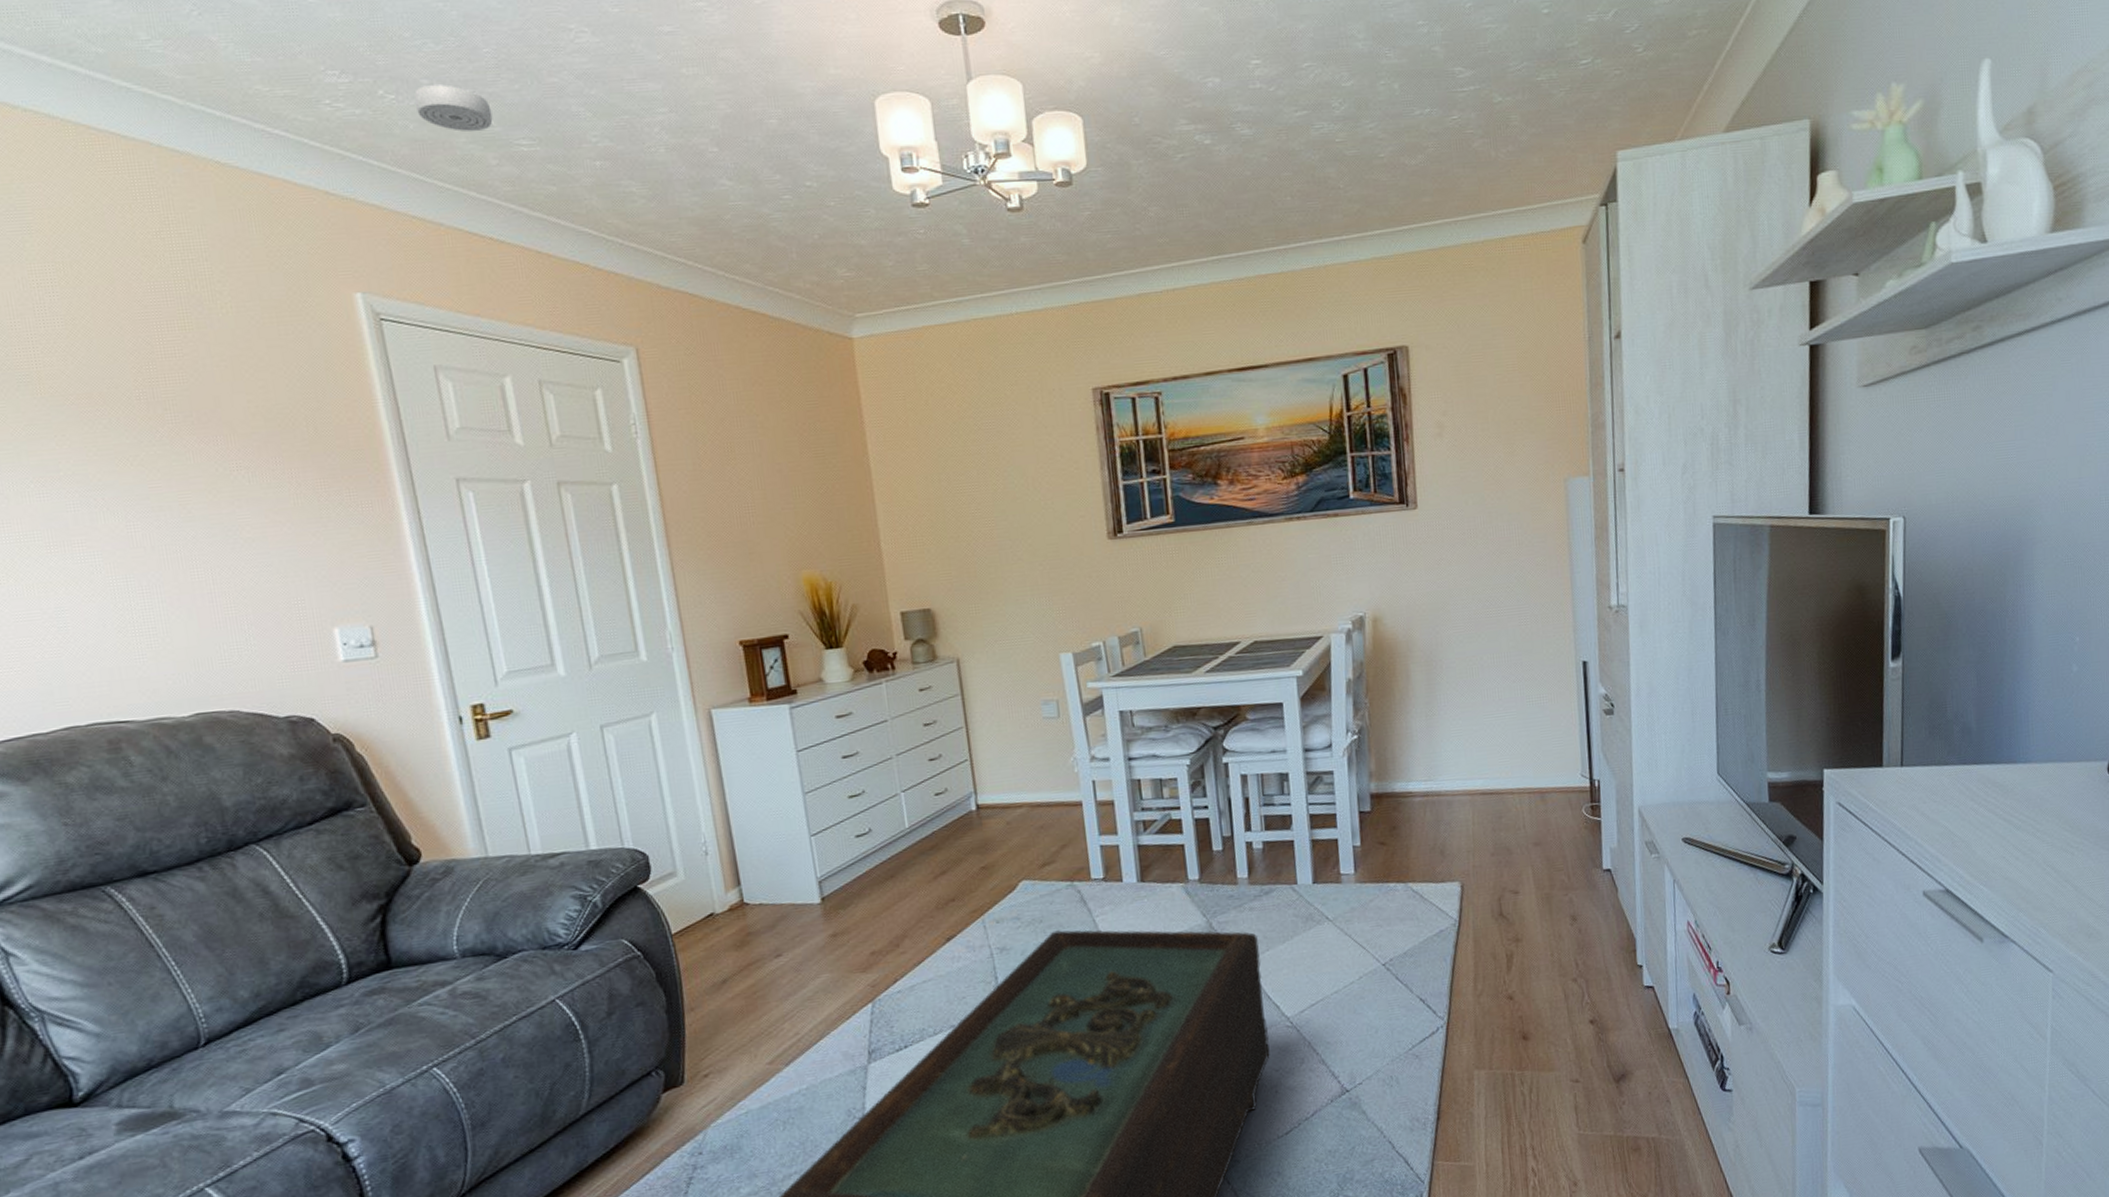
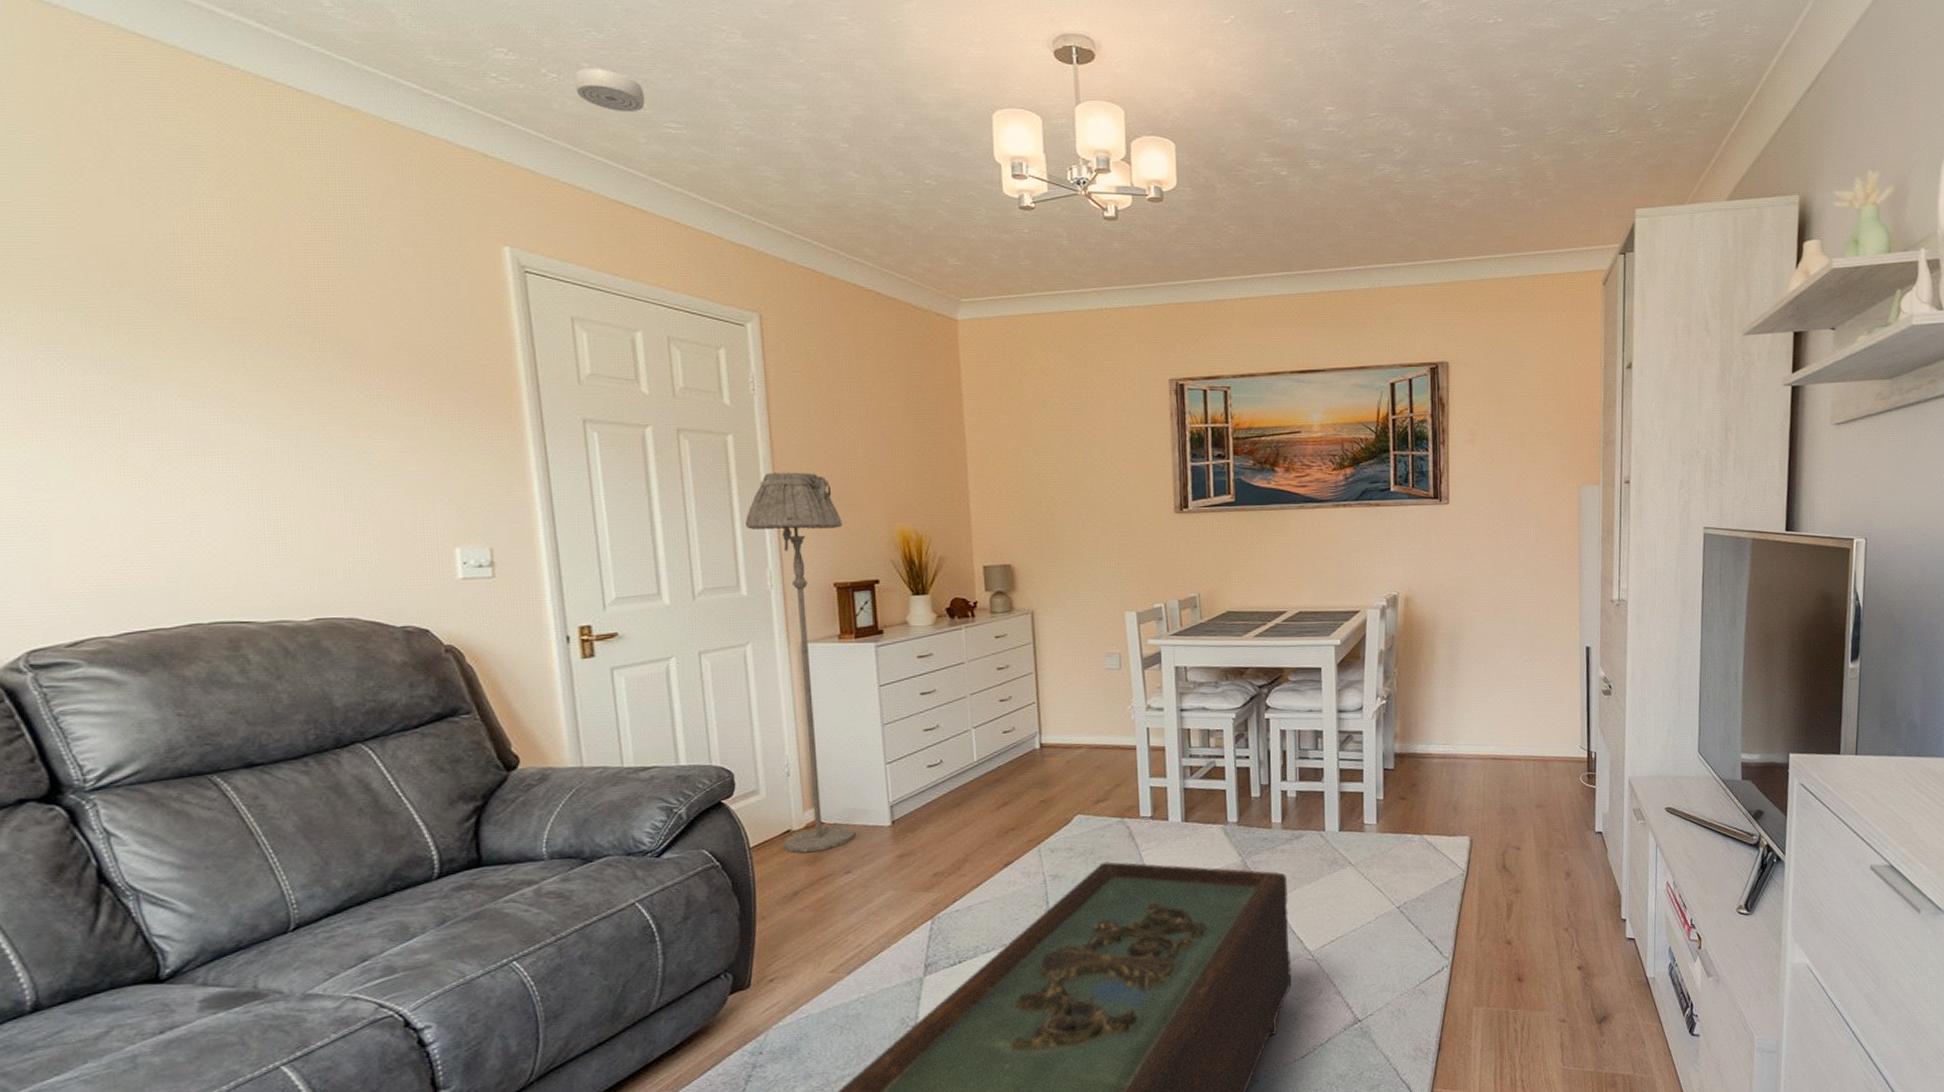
floor lamp: none [638,521,784,938] -> present [745,472,856,853]

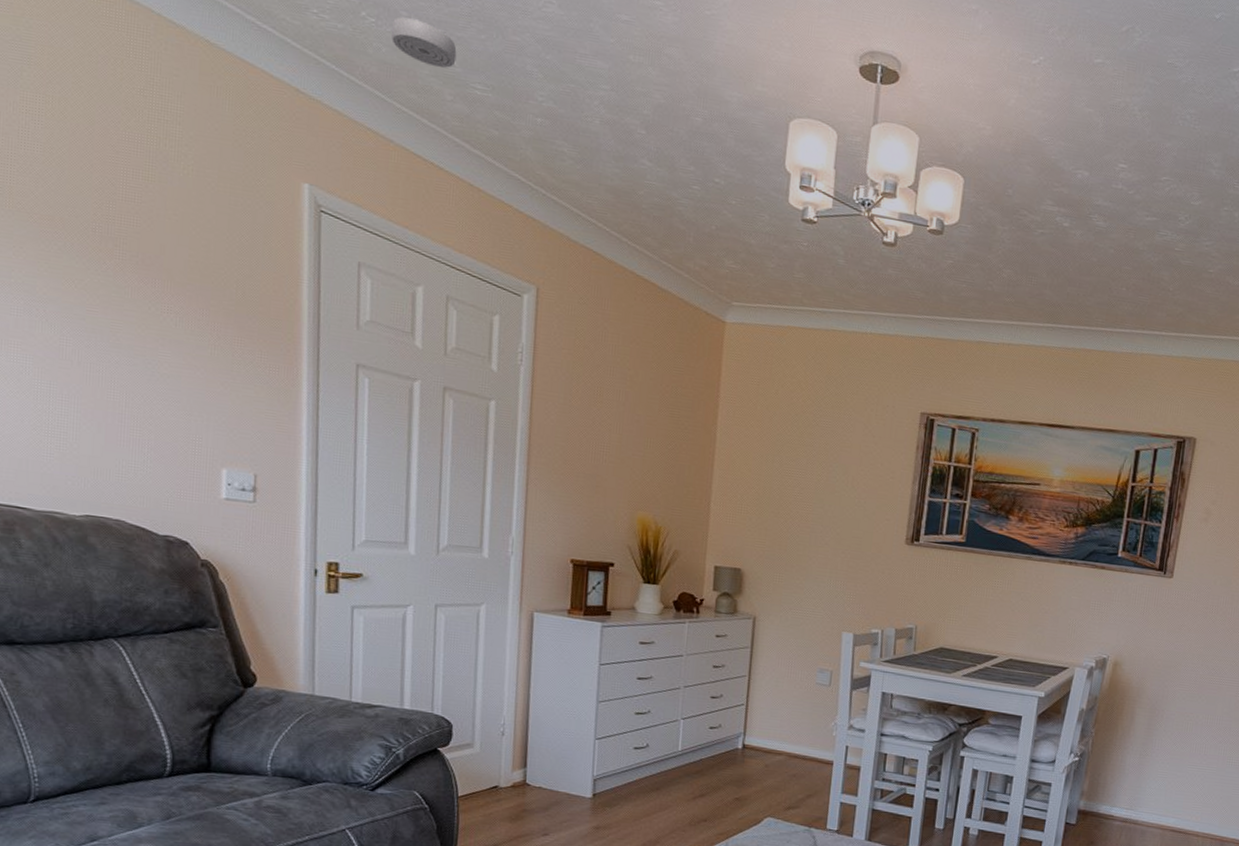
floor lamp: present [745,472,856,853] -> none [489,443,587,811]

